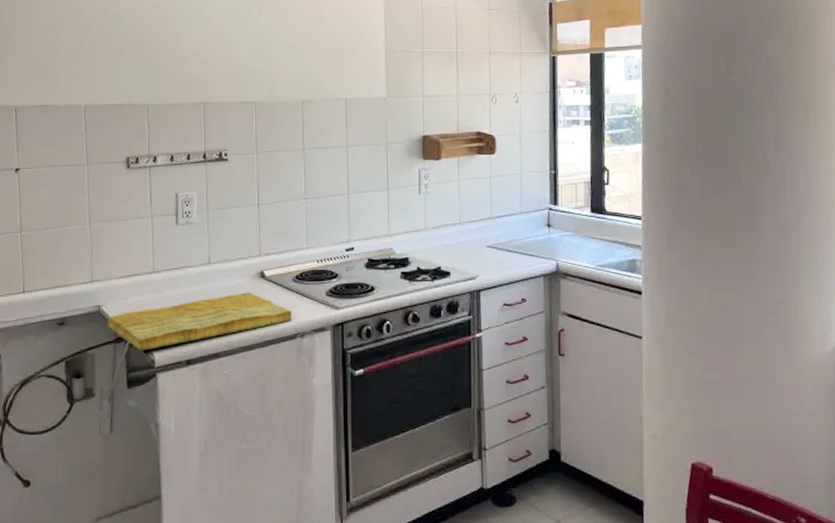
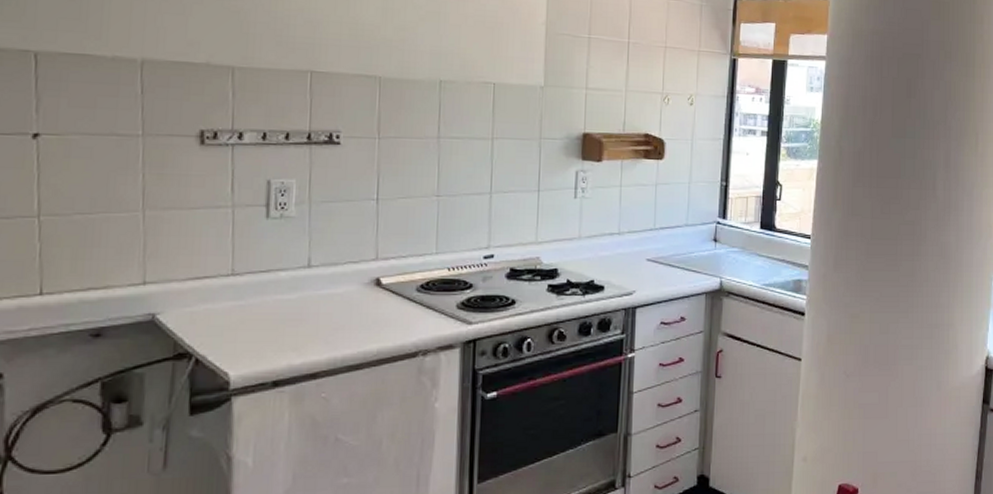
cutting board: present [108,292,292,351] -> none [165,302,413,370]

